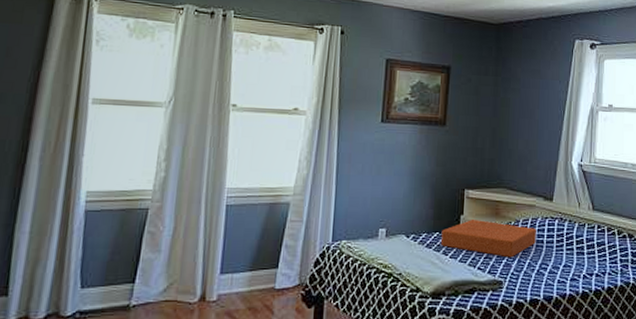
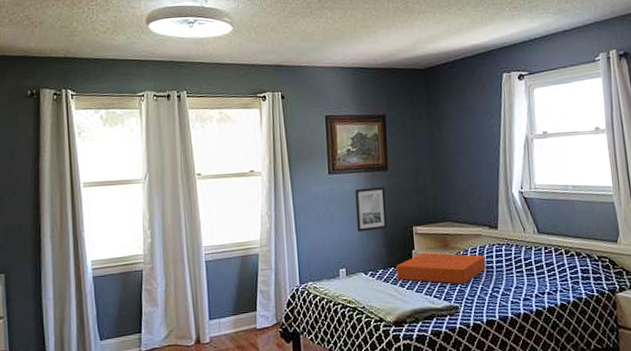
wall art: none [405,142,440,190] -> present [355,187,388,232]

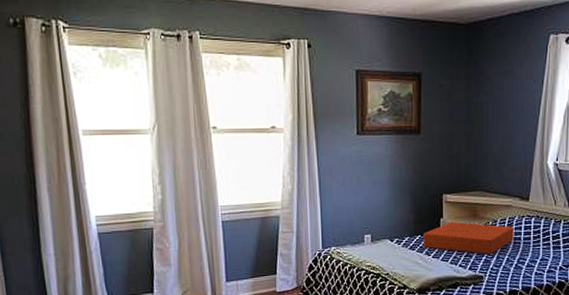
wall art: present [355,187,388,232] -> none [384,151,417,198]

